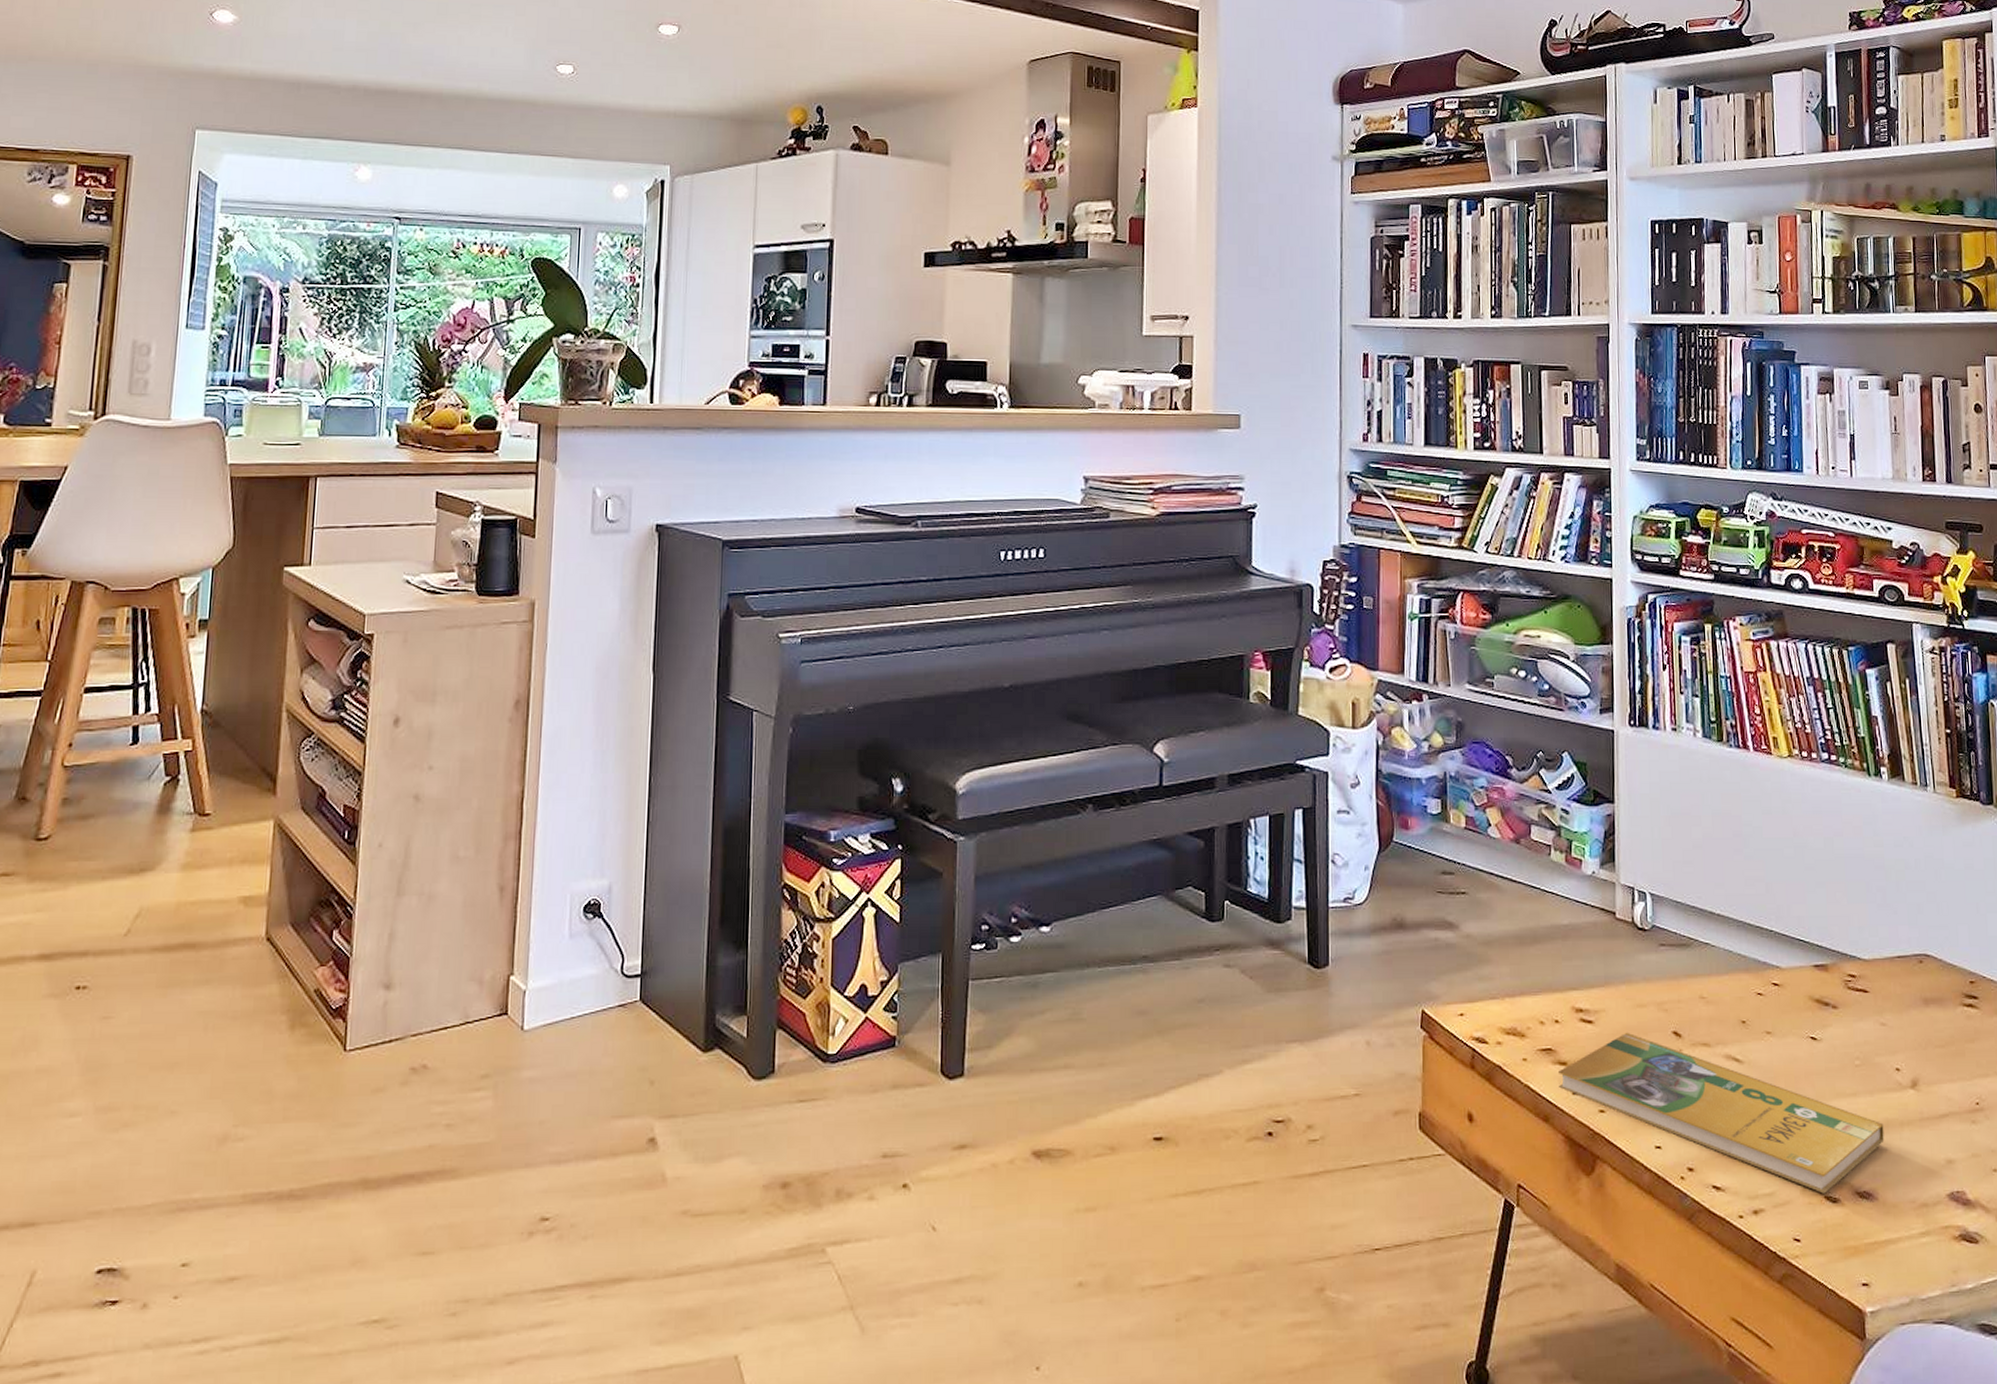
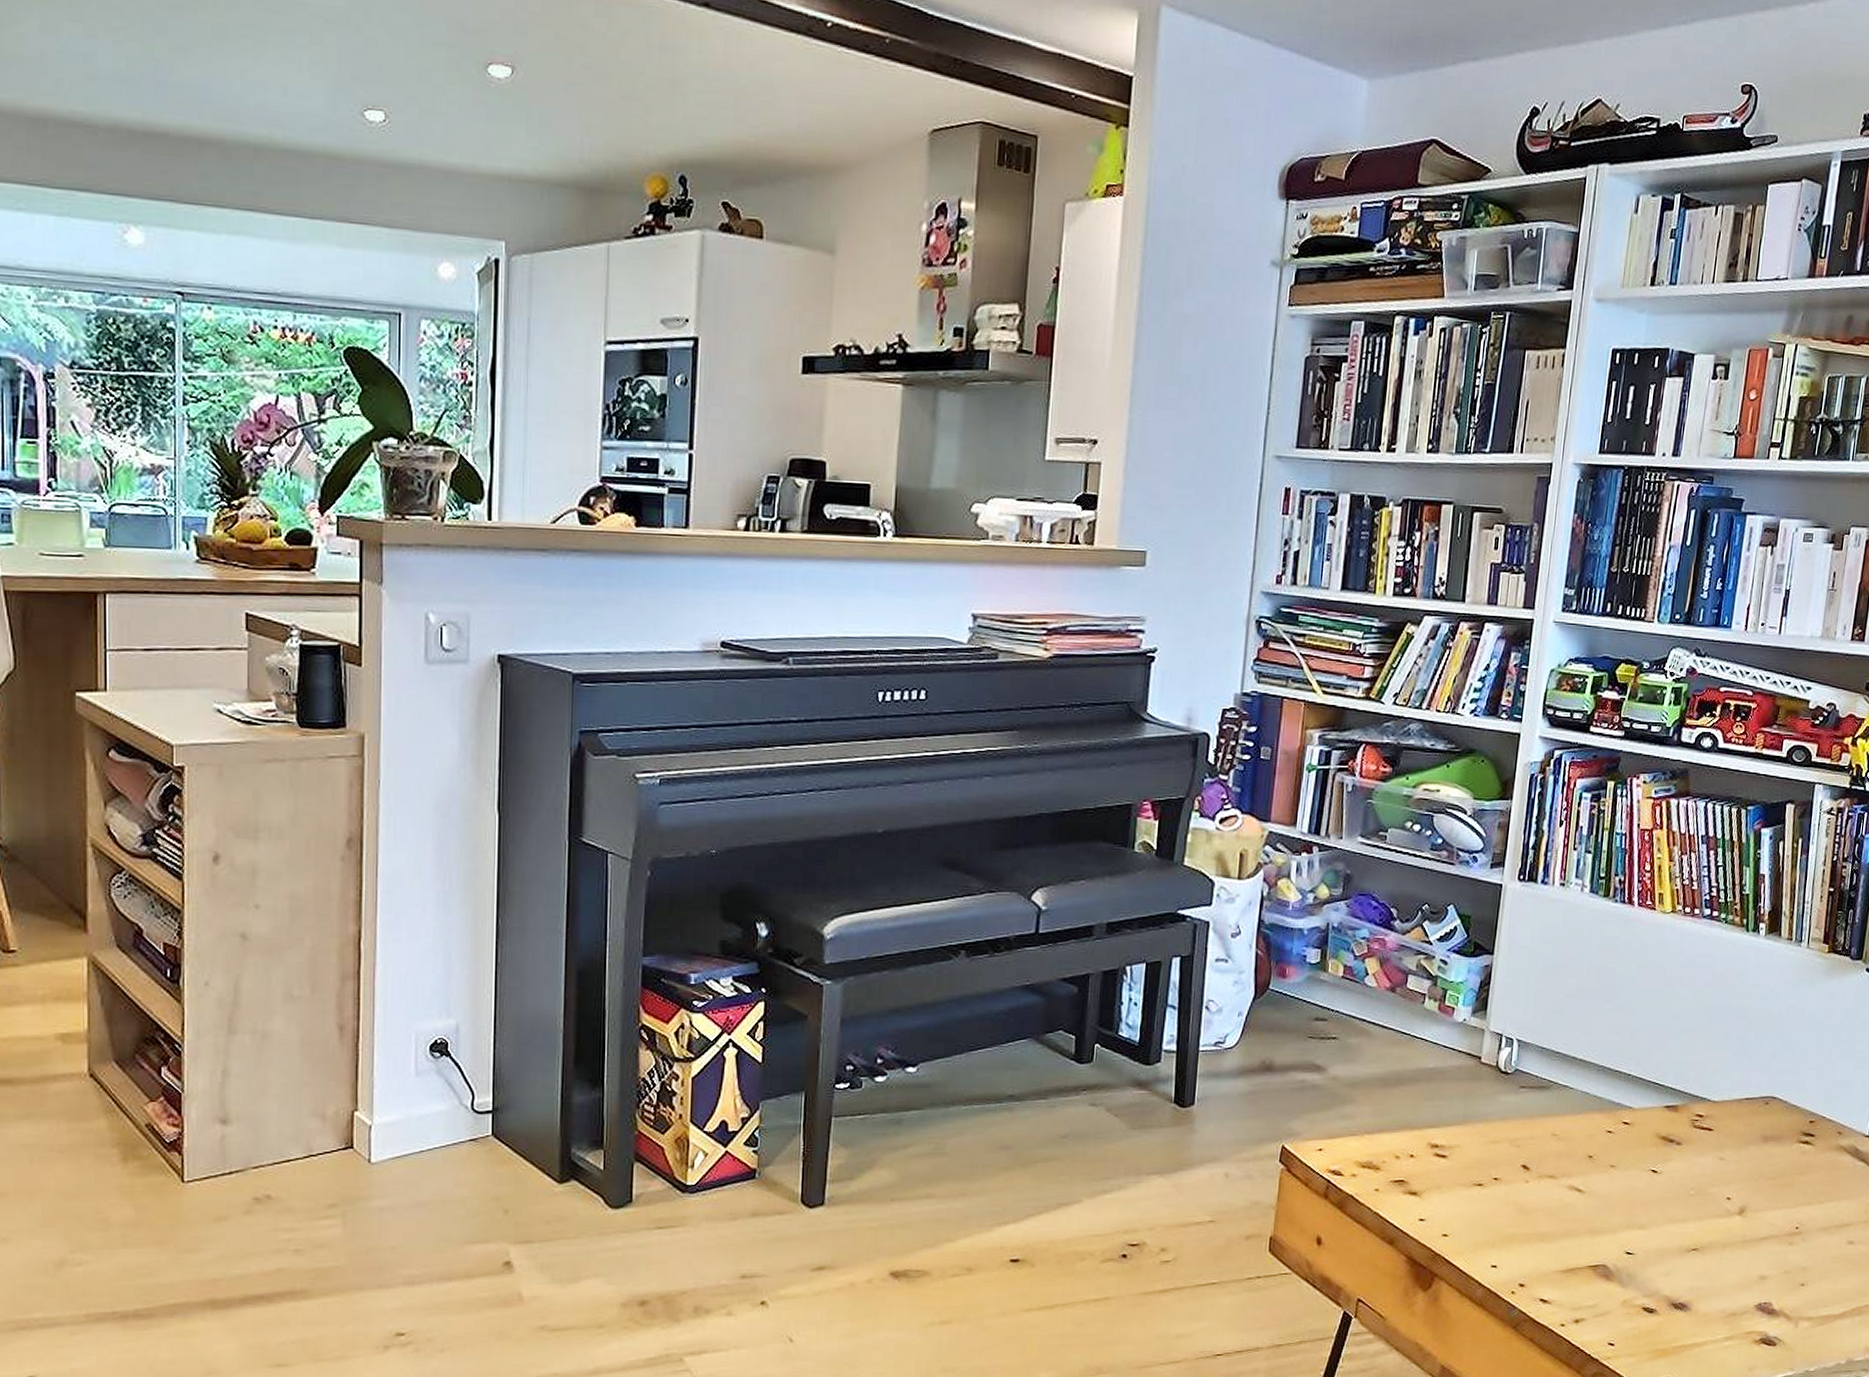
booklet: present [1558,1032,1884,1194] -> none [1407,1165,1707,1305]

